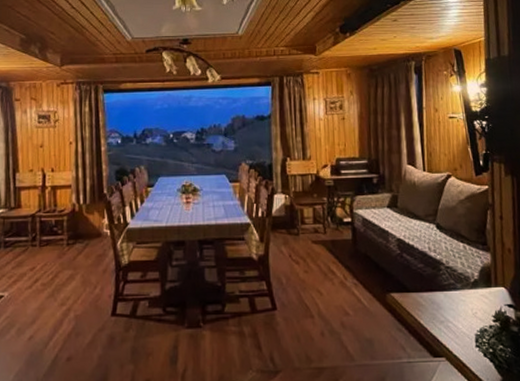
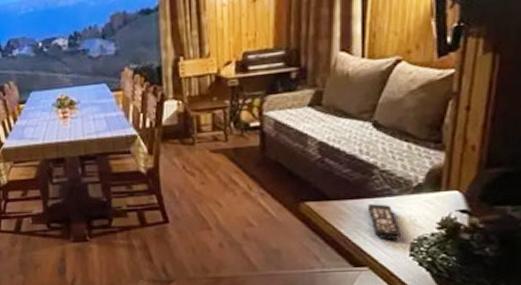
remote control: none [439,297,467,331] -> present [367,204,400,240]

